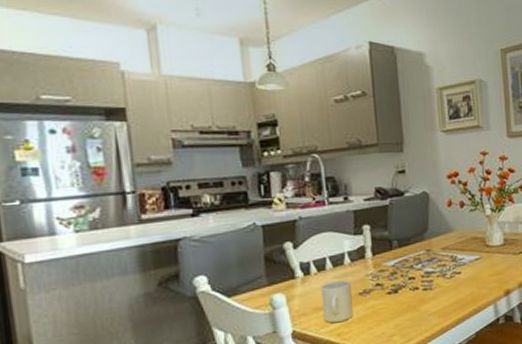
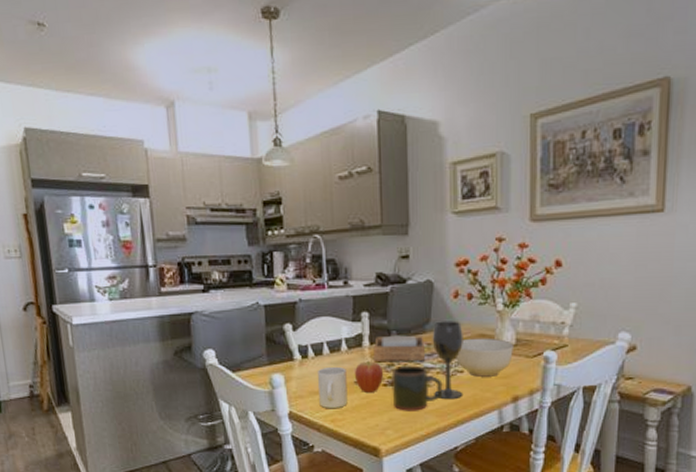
fruit: none [358,271,388,303] -> present [354,360,384,392]
napkin holder: none [376,243,425,271] -> present [373,335,425,362]
mug: none [395,271,444,316] -> present [391,365,443,411]
wine glass: none [430,227,462,300] -> present [432,321,463,398]
bowl: none [453,240,503,276] -> present [456,338,515,377]

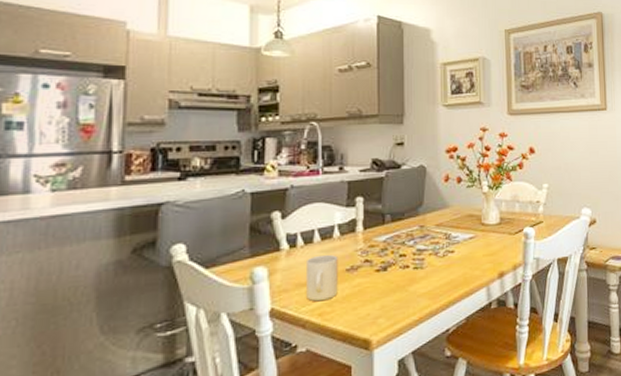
fruit: present [354,360,384,392] -> none [346,245,377,280]
napkin holder: present [373,335,425,362] -> none [367,218,418,246]
mug: present [391,365,443,411] -> none [385,248,435,296]
wine glass: present [432,321,463,398] -> none [424,203,454,280]
bowl: present [456,338,515,377] -> none [447,217,499,256]

